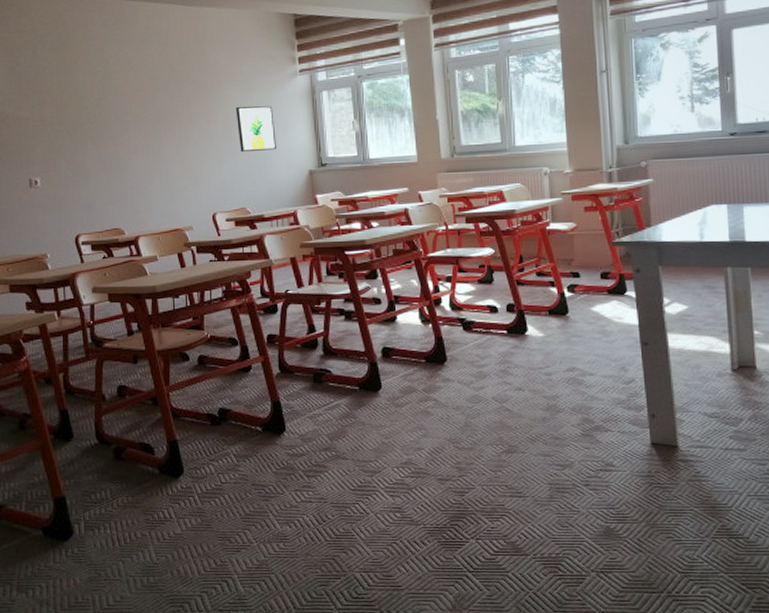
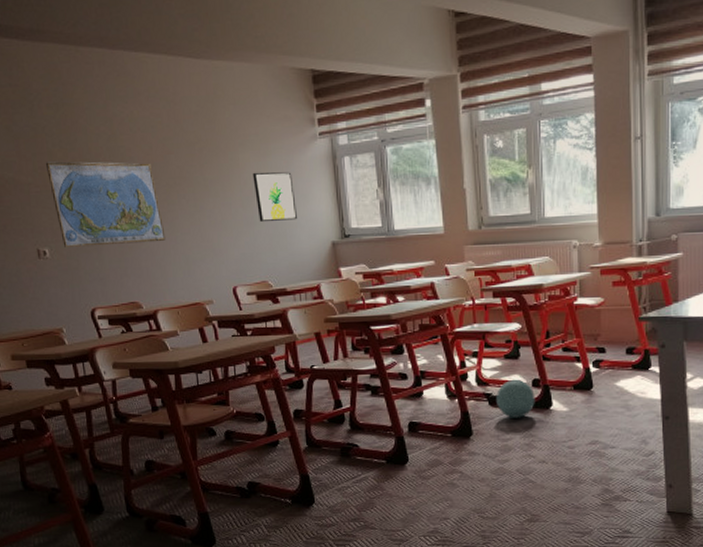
world map: none [43,98,151,177] -> present [45,161,166,247]
ball: none [470,304,510,344] -> present [495,379,535,418]

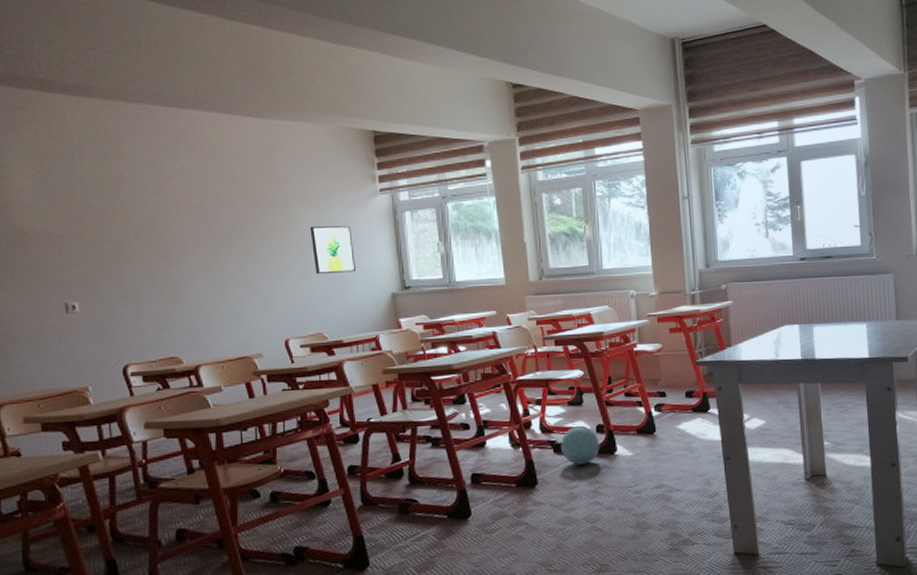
world map: present [45,161,166,247] -> none [82,214,213,301]

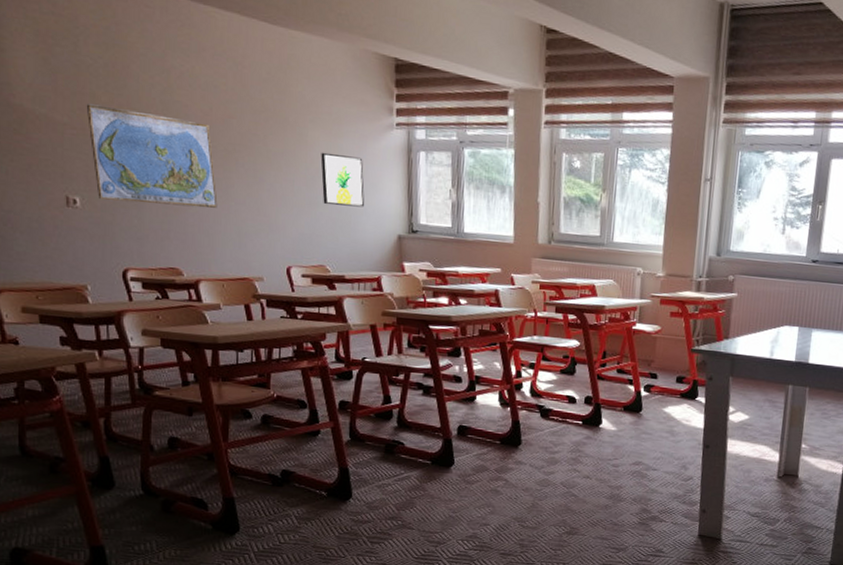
world map: none [82,214,213,301] -> present [86,104,218,208]
ball: present [560,425,600,465] -> none [547,394,586,433]

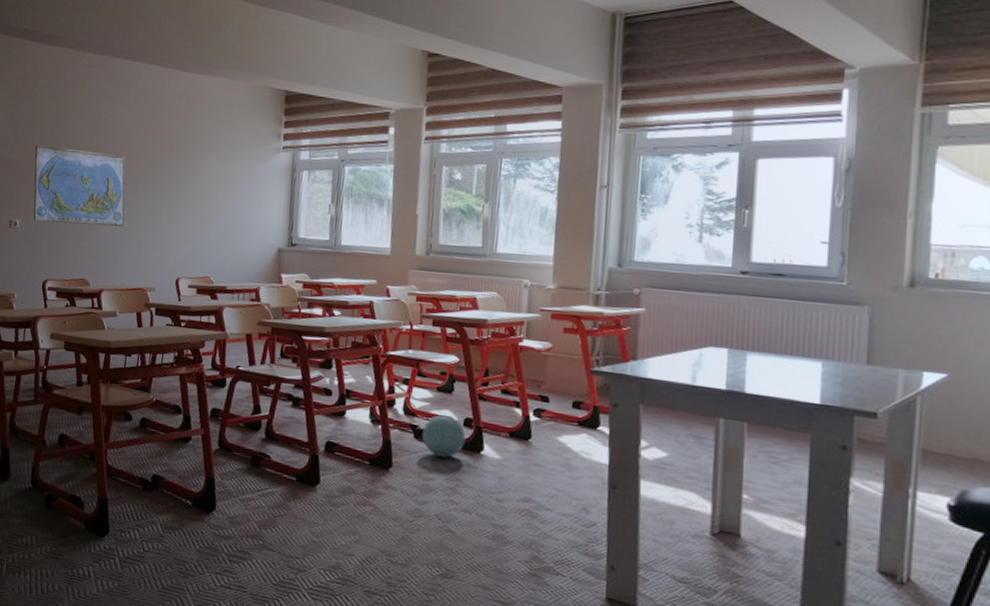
wall art: present [320,152,365,207] -> none [213,175,251,223]
ball: none [547,394,586,433] -> present [422,414,466,458]

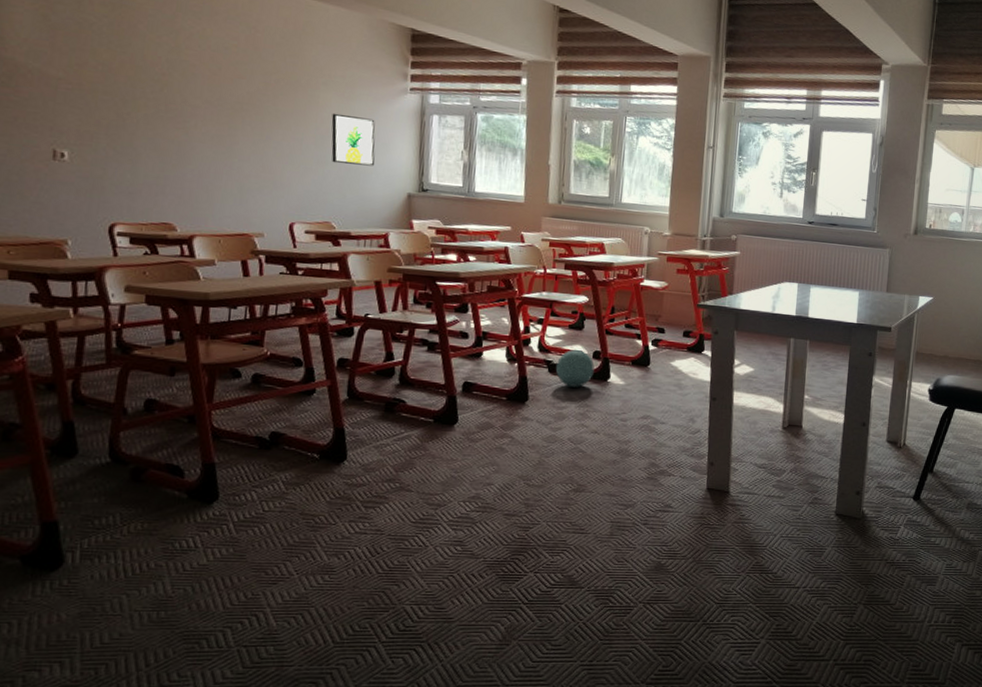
world map: present [33,145,126,227] -> none [85,60,220,164]
wall art: none [213,175,251,223] -> present [331,113,375,166]

